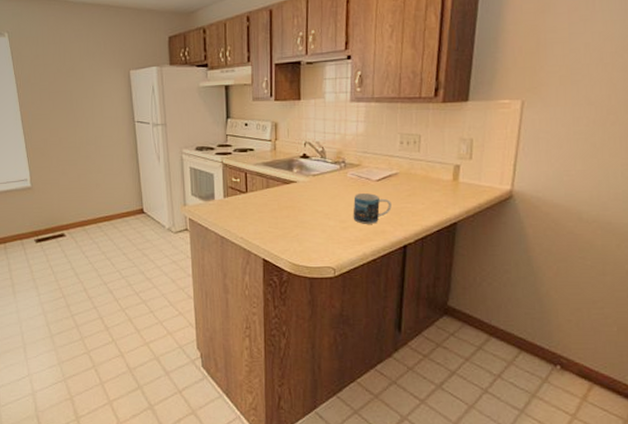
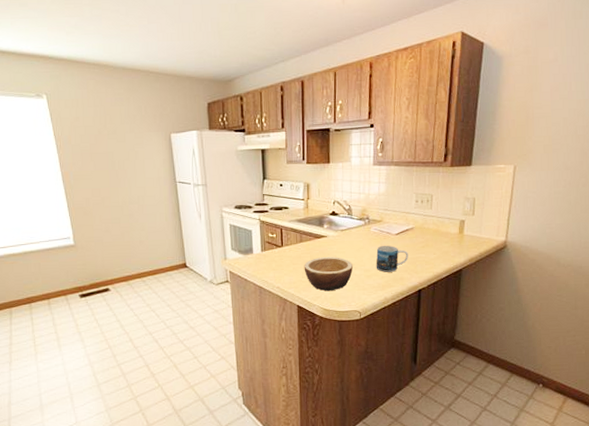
bowl: none [270,205,326,244] -> present [304,257,353,291]

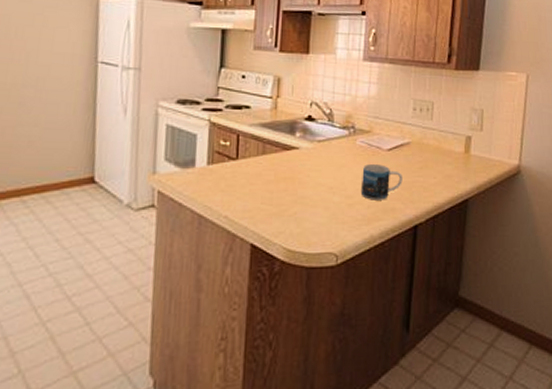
bowl: present [304,257,353,291] -> none [264,176,330,225]

